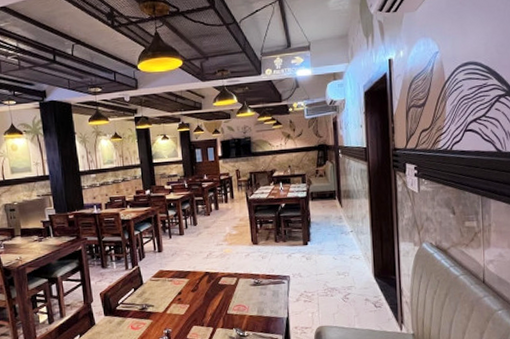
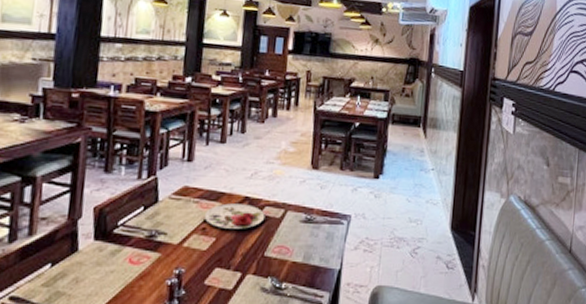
plate: none [178,277,223,297] -> present [204,203,265,229]

